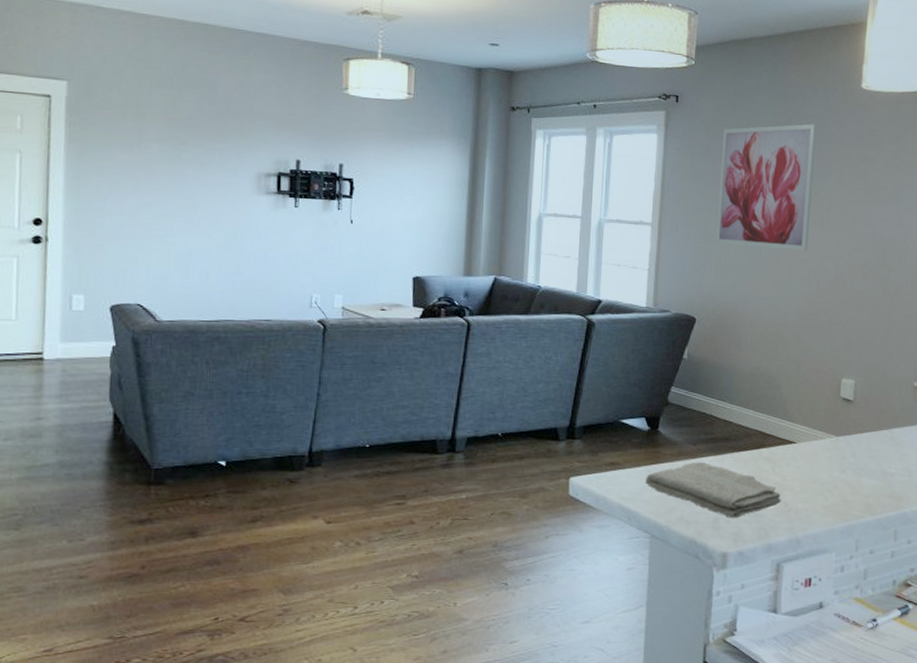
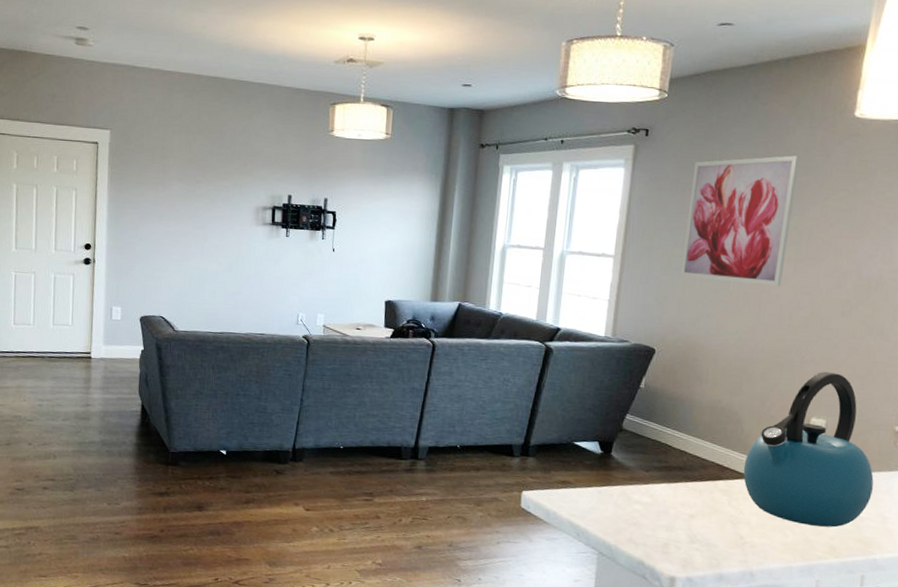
washcloth: present [646,461,782,519] -> none [596,487,737,546]
kettle: none [784,333,899,486] -> present [743,372,874,528]

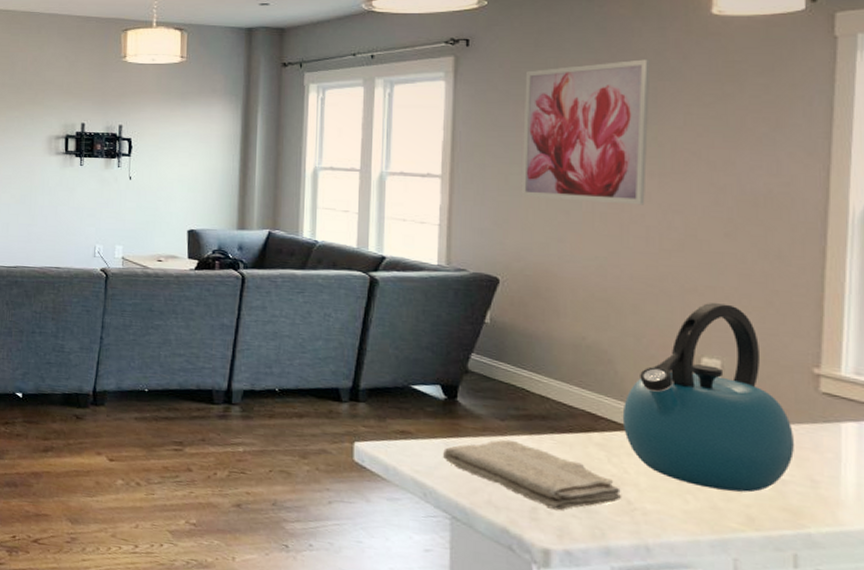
washcloth: none [596,487,737,546] -> present [443,439,622,511]

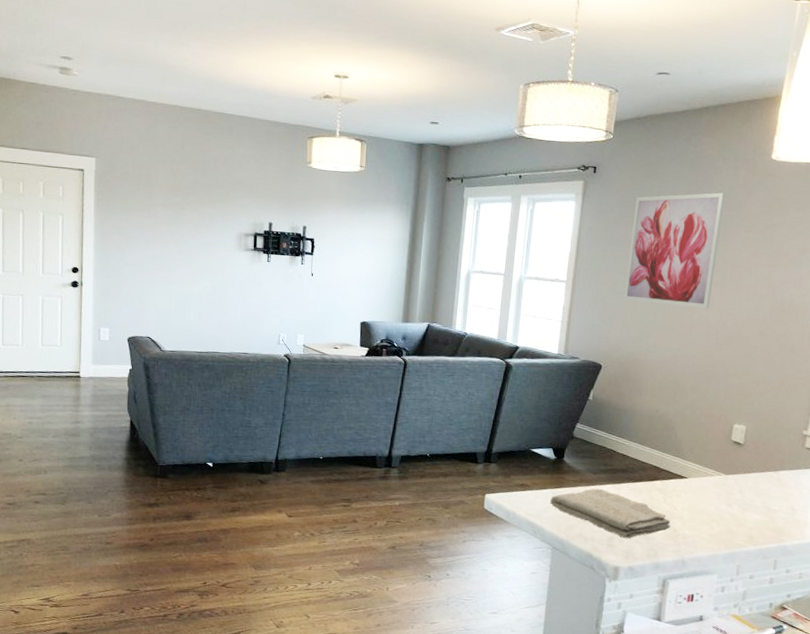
kettle: present [622,303,794,493] -> none [676,384,785,519]

